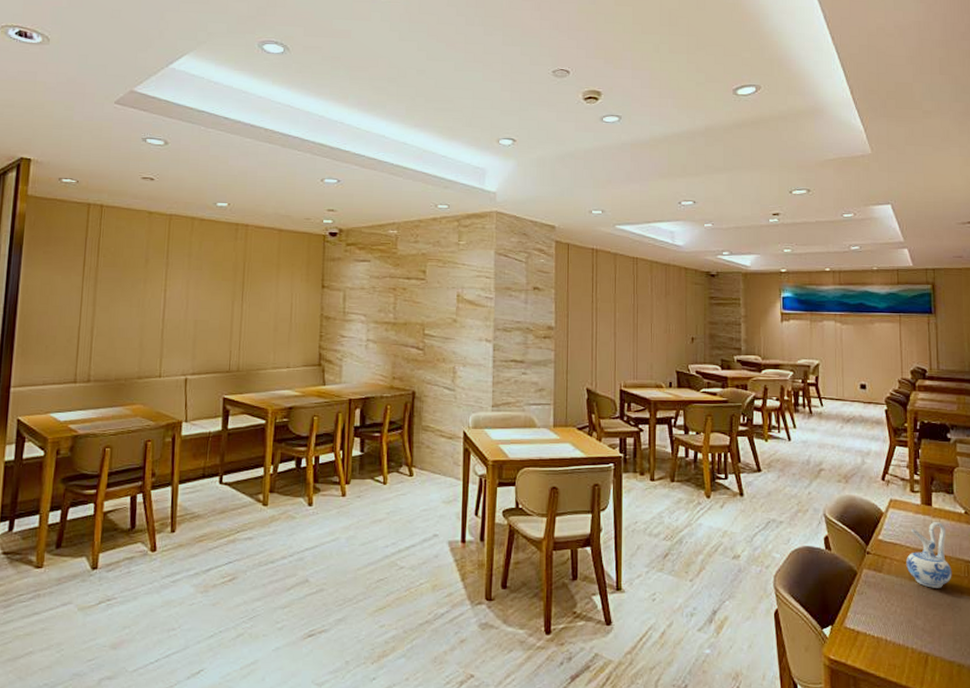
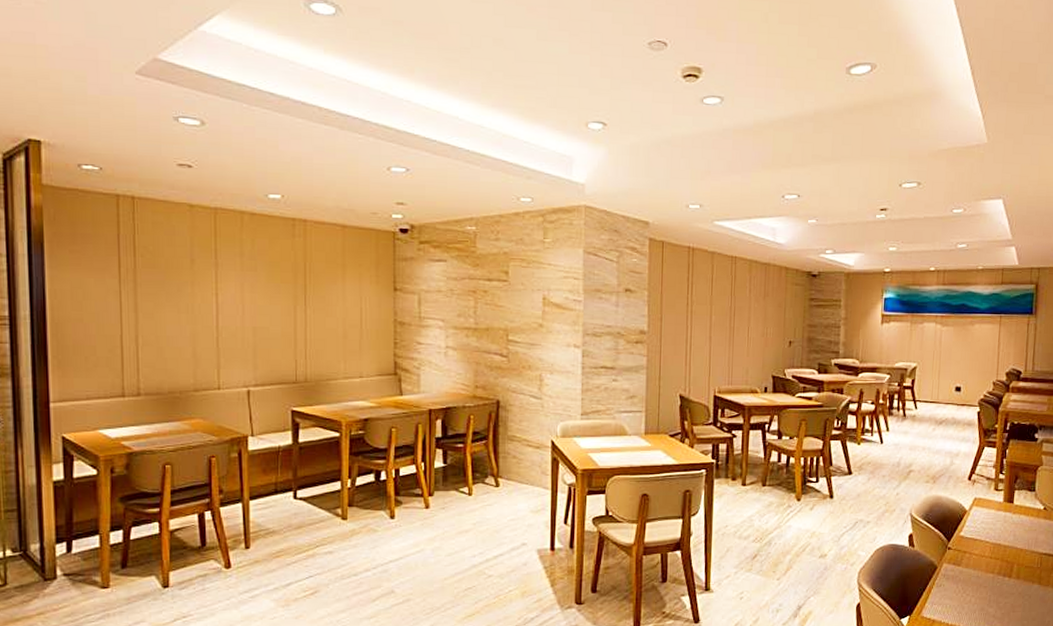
ceramic pitcher: present [906,522,952,588] -> none [984,518,1026,579]

